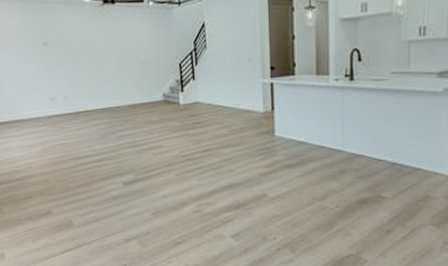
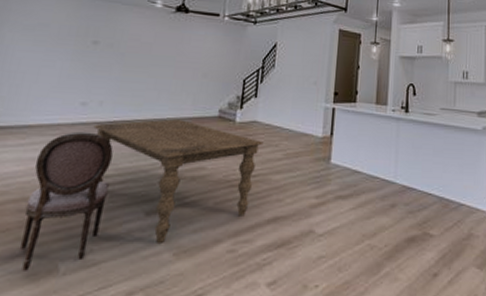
dining chair: none [32,122,93,224] -> present [20,131,113,271]
dining table: none [65,106,209,205] -> present [93,119,264,243]

